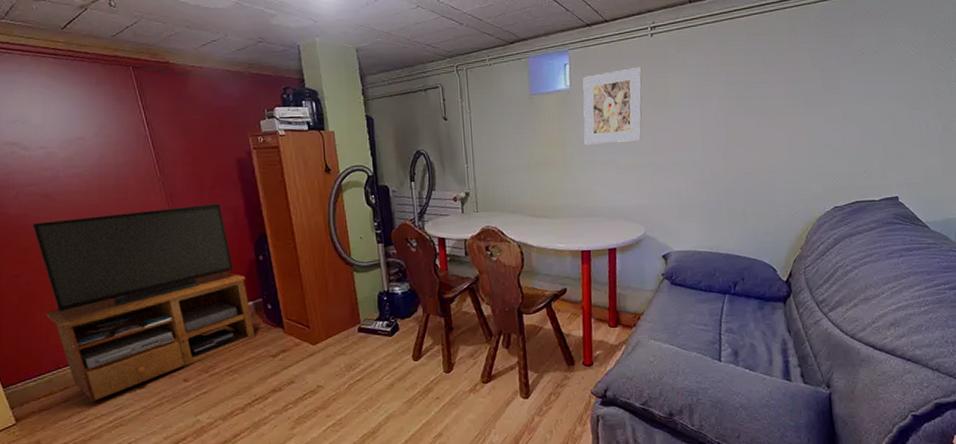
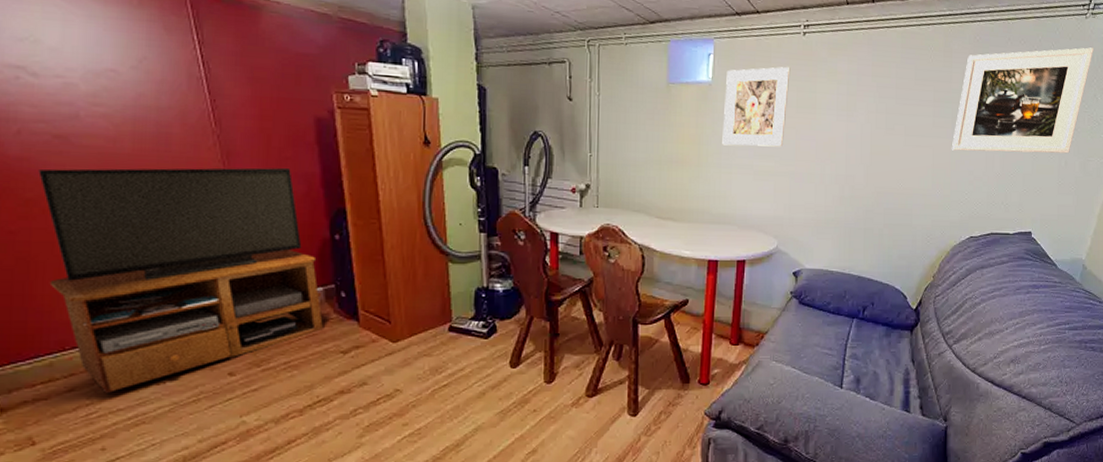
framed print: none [806,11,945,126] -> present [951,47,1094,154]

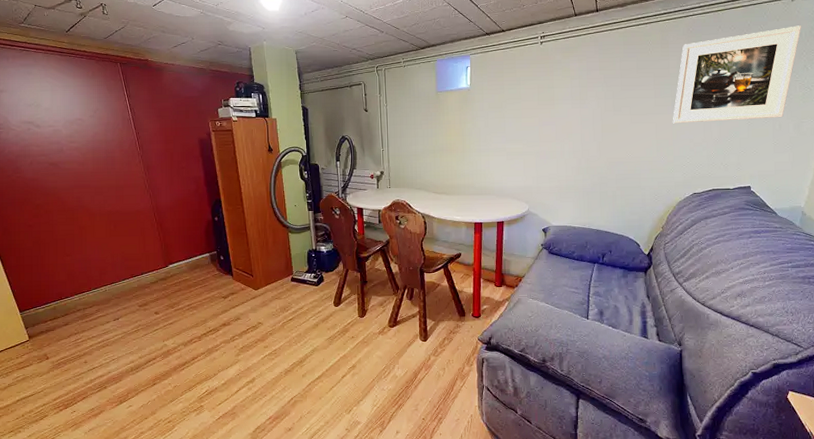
tv stand: present [38,167,323,393] -> none [43,175,210,326]
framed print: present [722,66,791,147] -> none [480,70,532,135]

